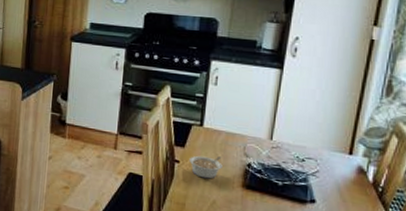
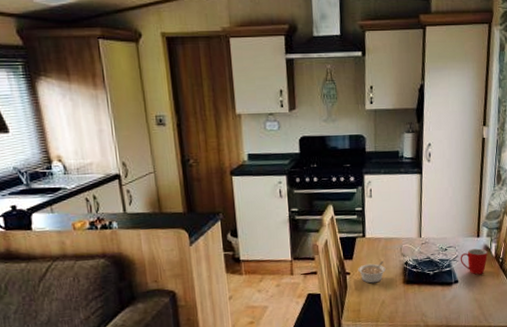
mug: none [321,167,362,201] -> present [460,248,488,275]

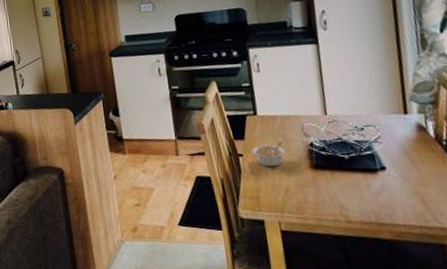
mug: present [460,248,488,275] -> none [383,128,424,161]

